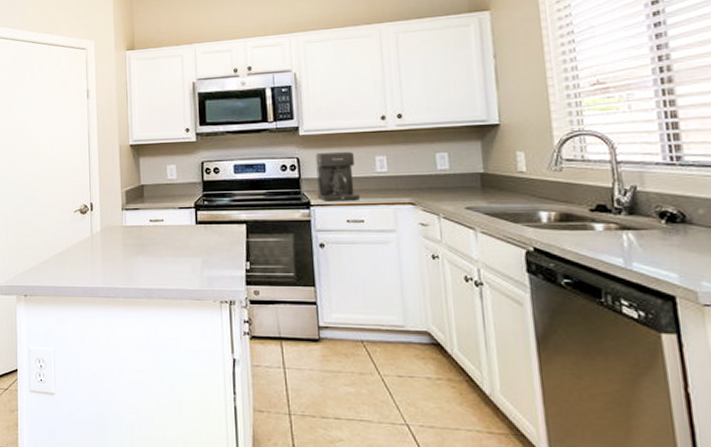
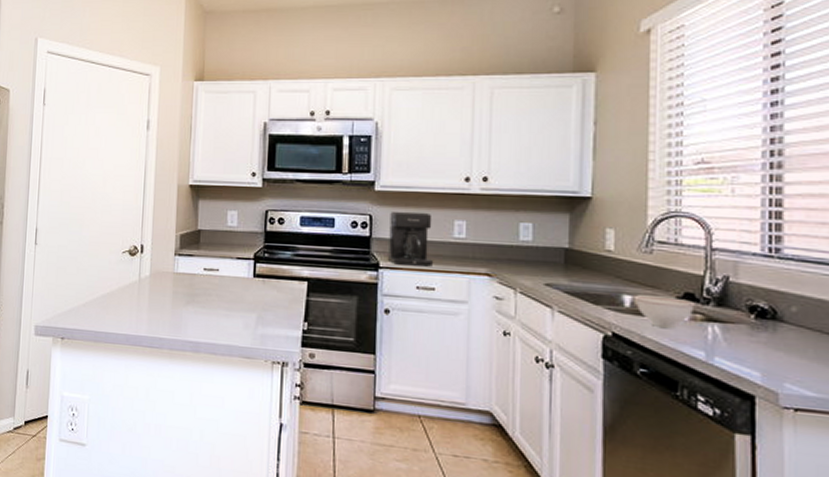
bowl: none [550,210,608,240] -> present [634,295,695,329]

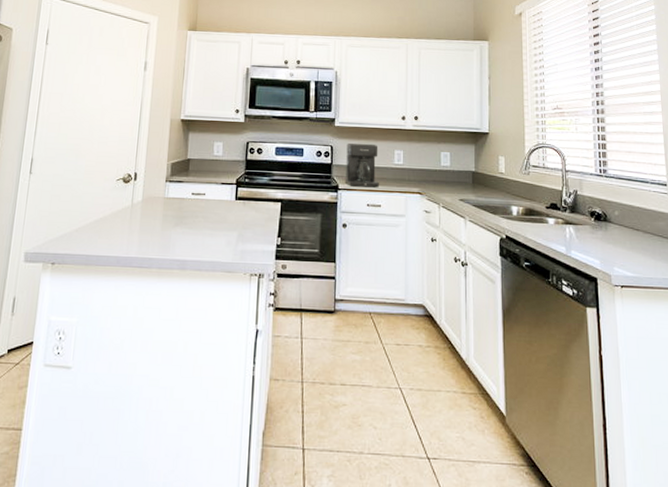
bowl: present [634,295,695,329] -> none [519,206,558,231]

